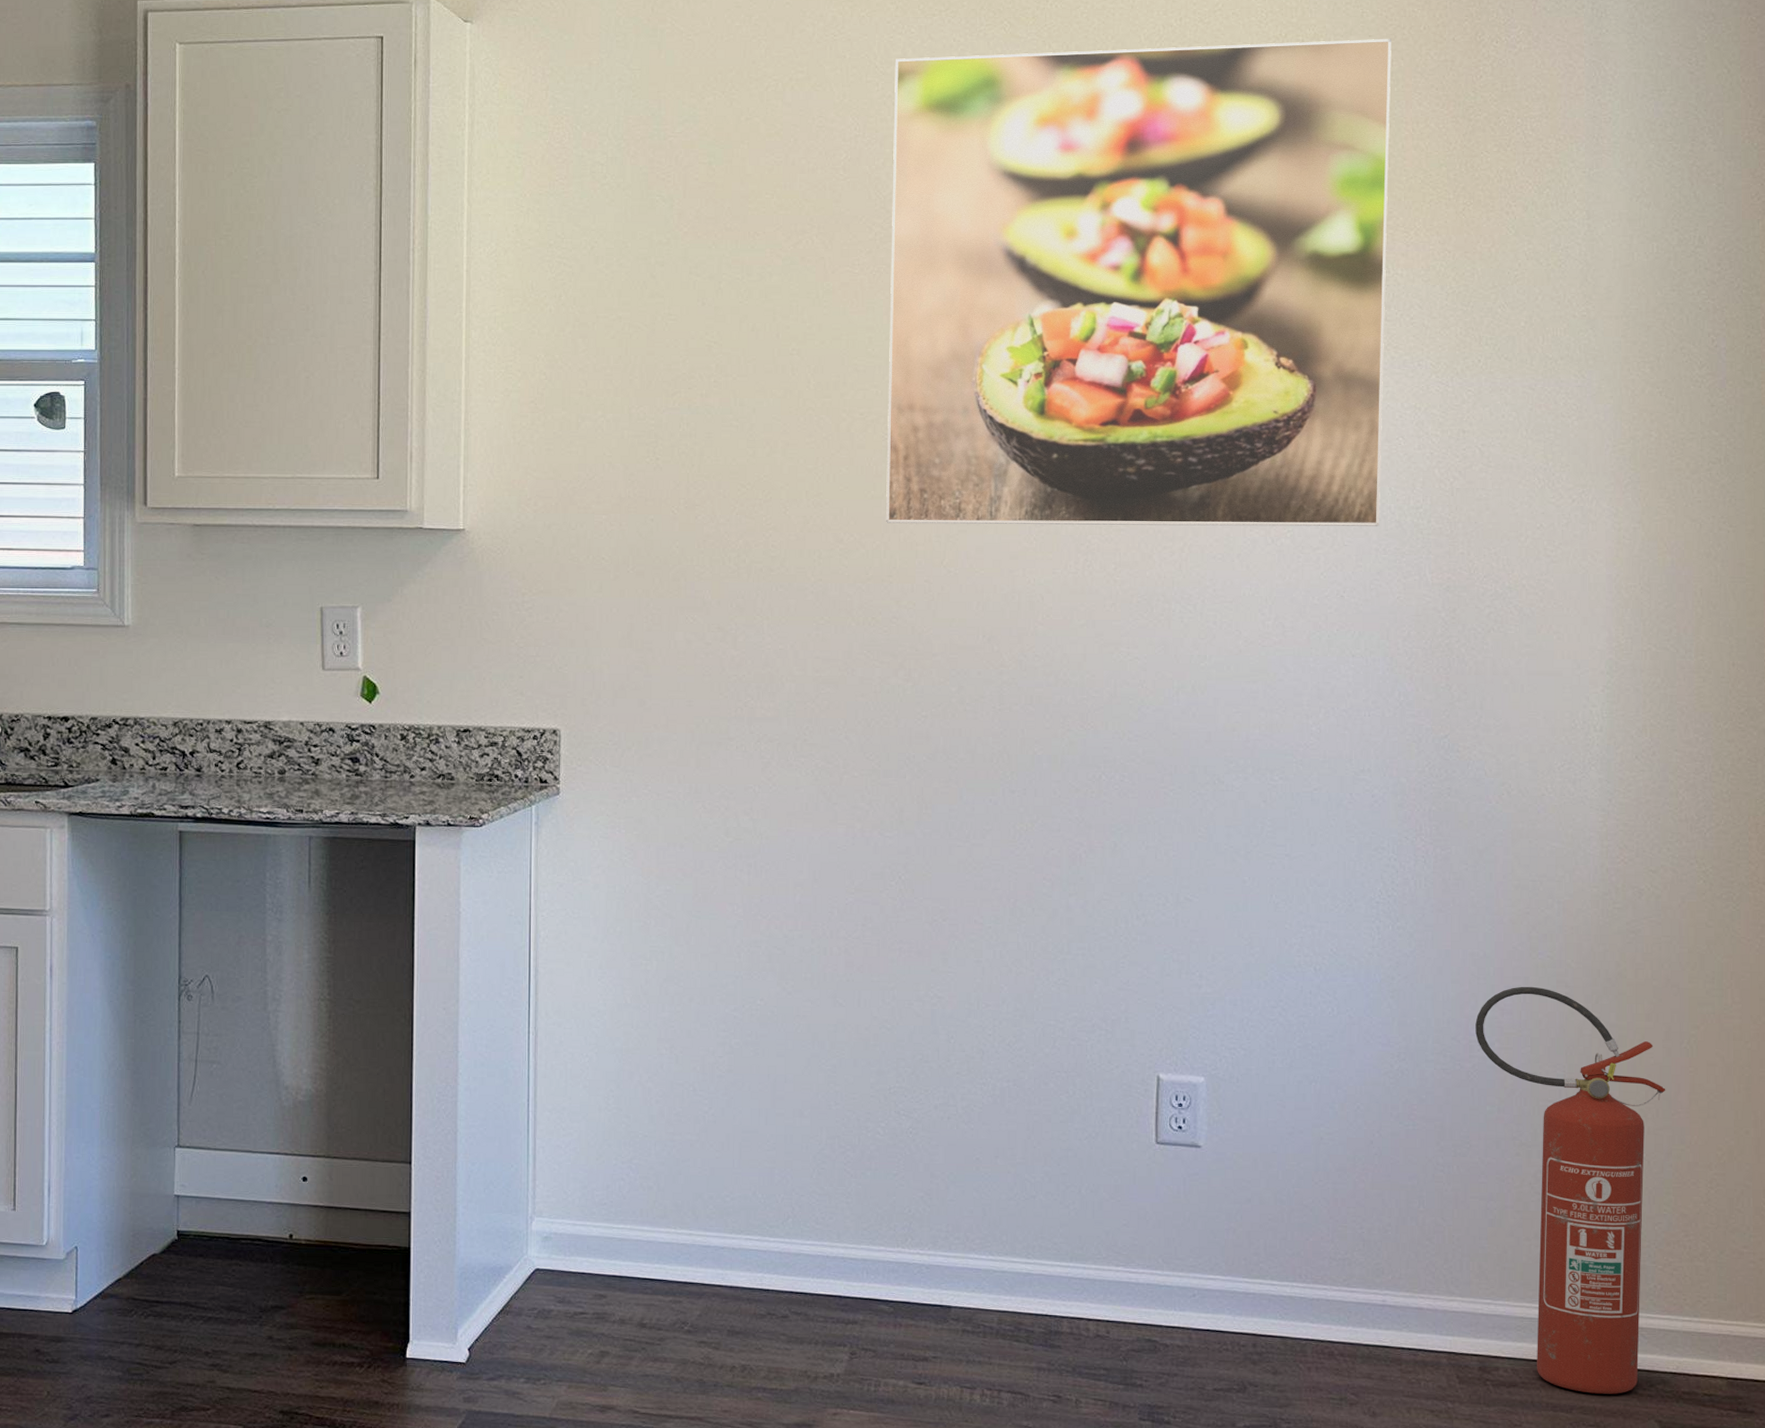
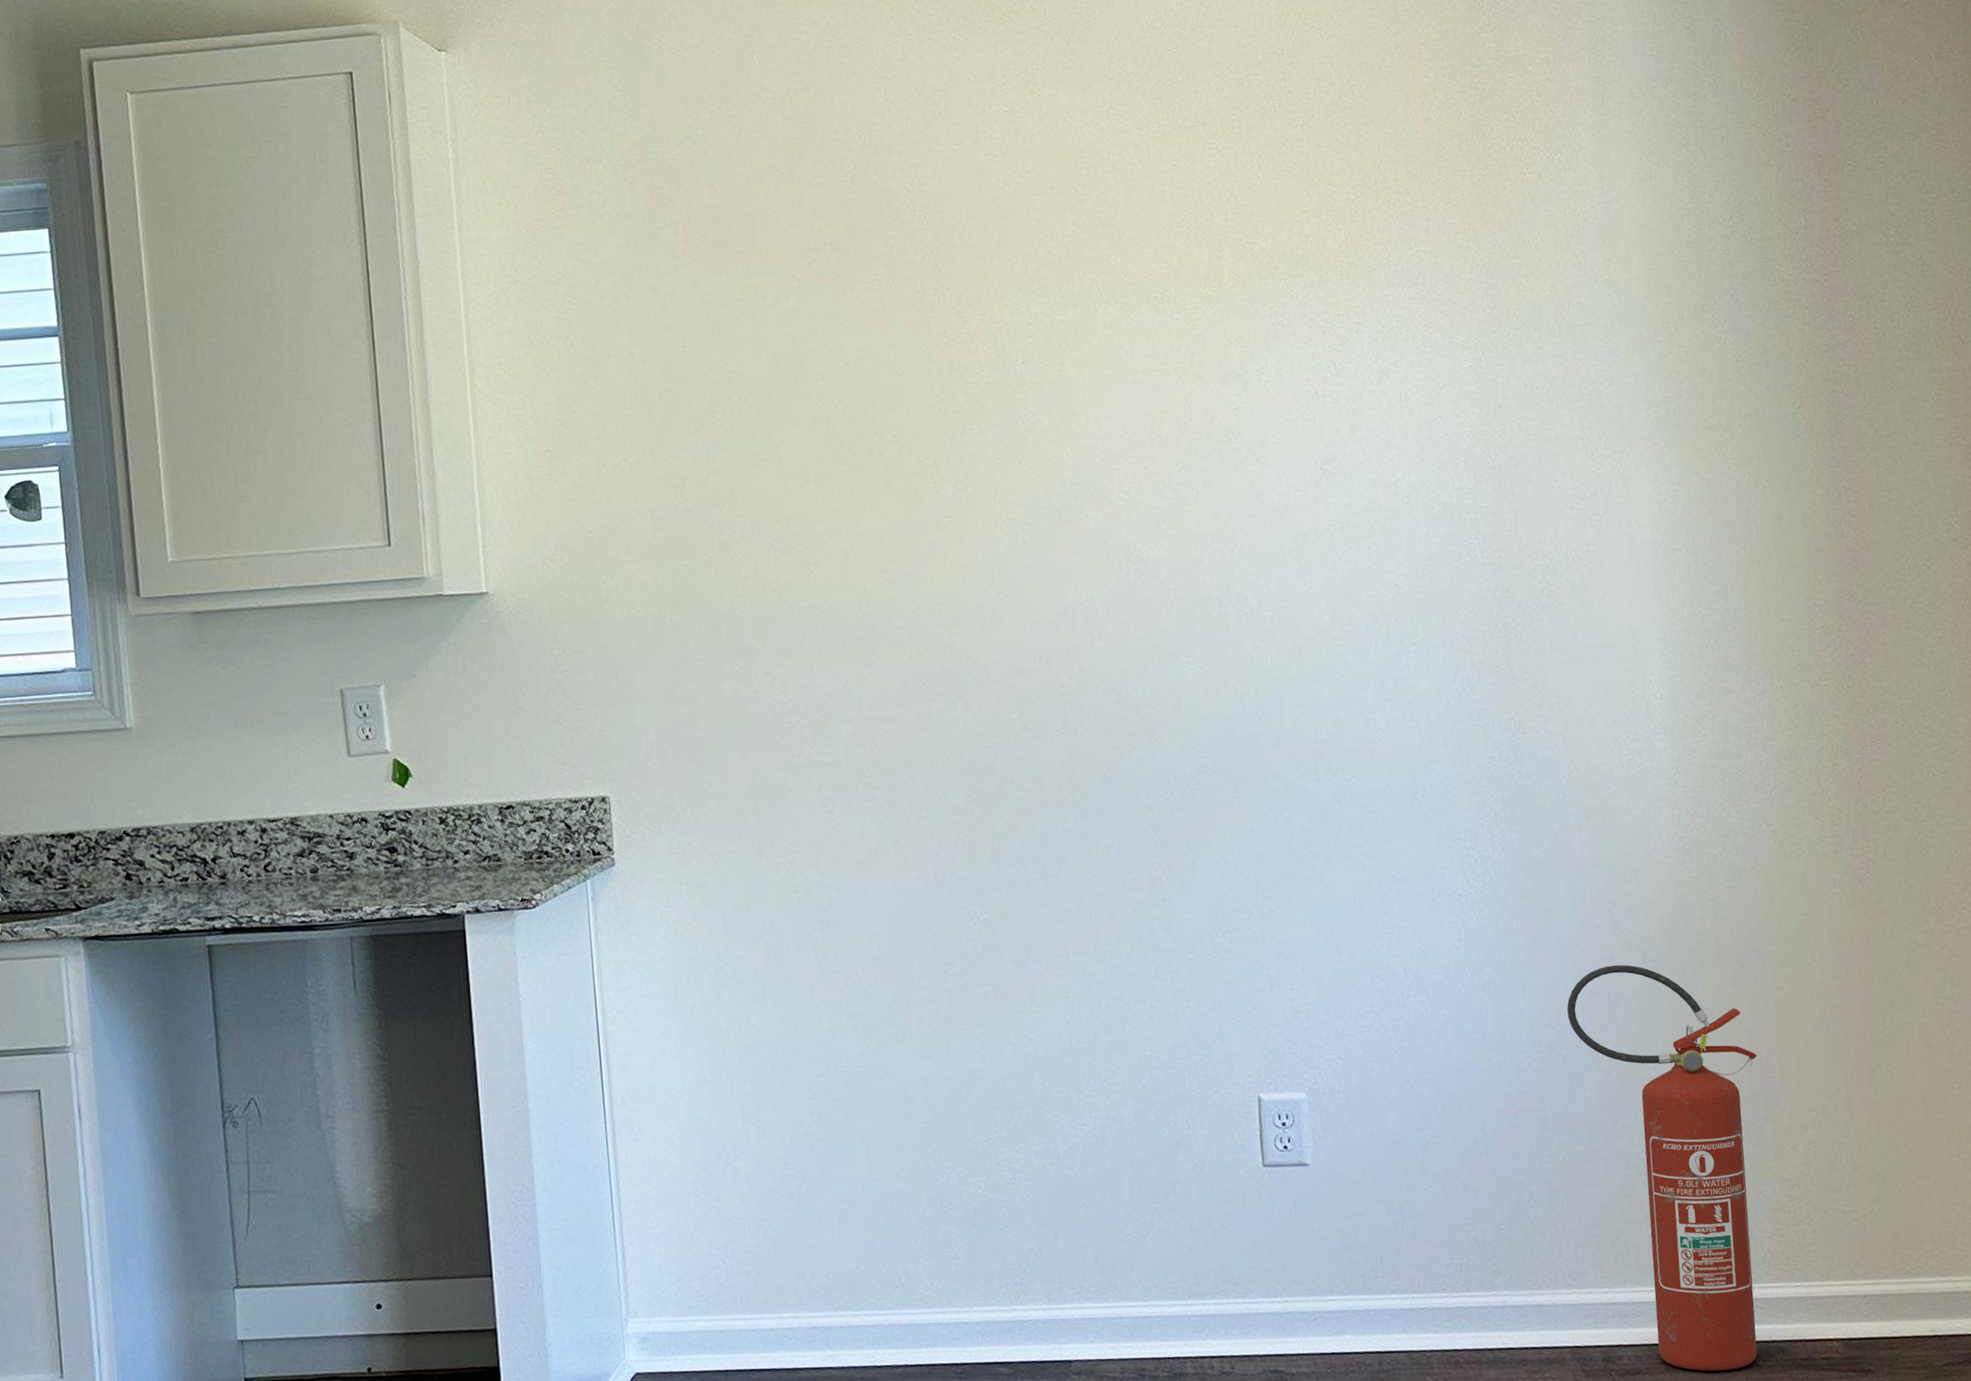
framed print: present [886,38,1391,527] -> none [894,10,1426,549]

